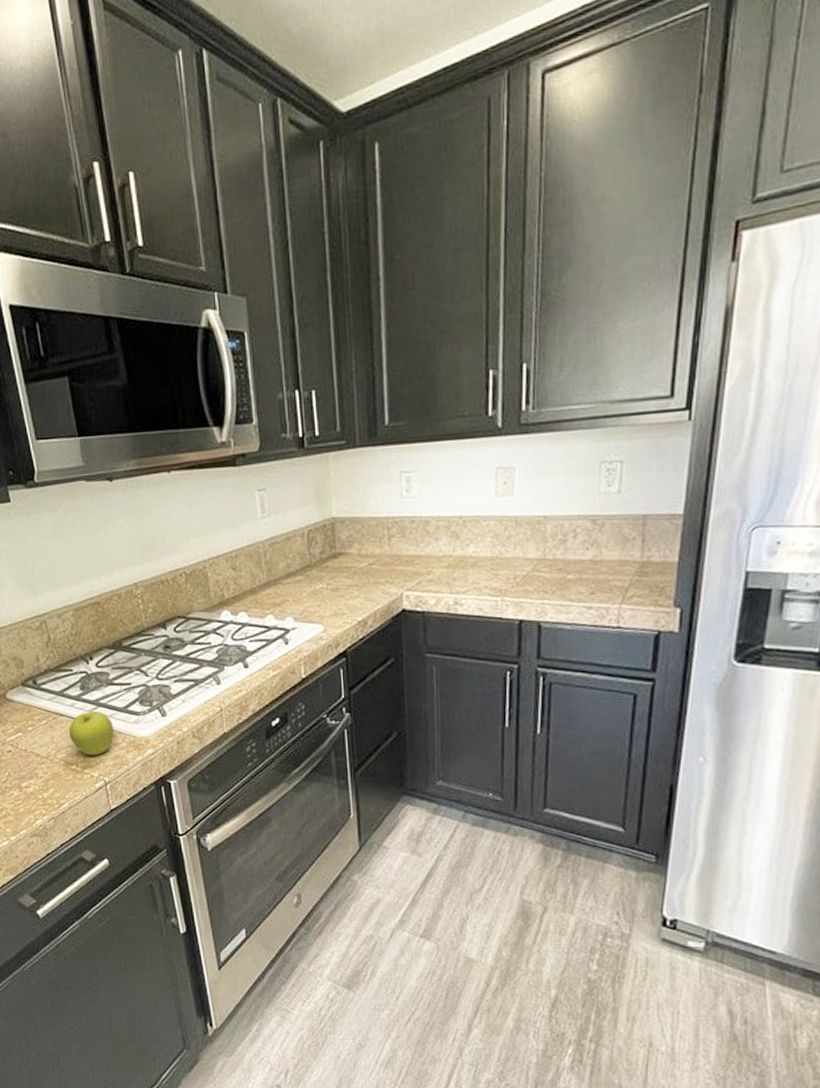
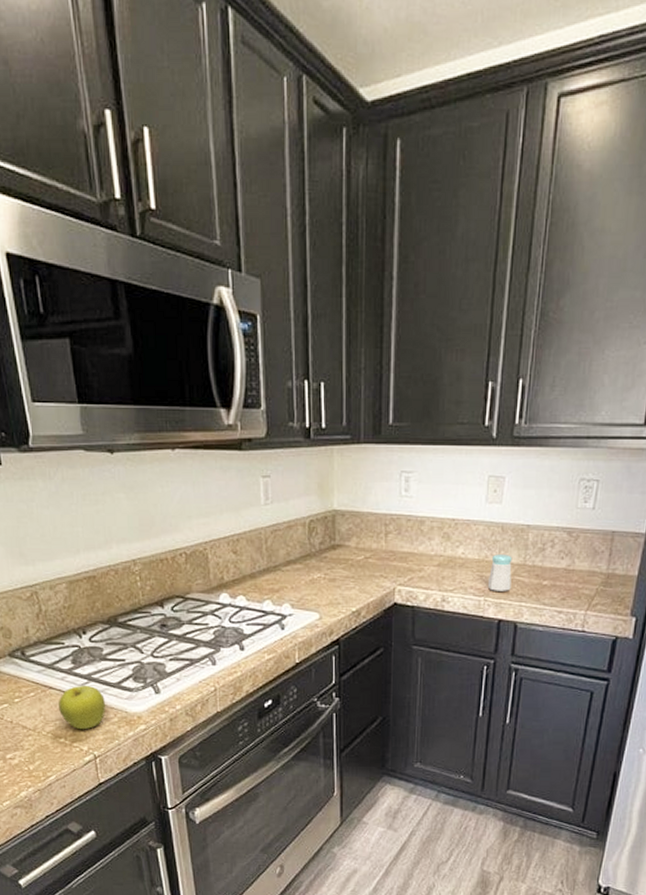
salt shaker: none [504,549,531,590] -> present [487,554,513,591]

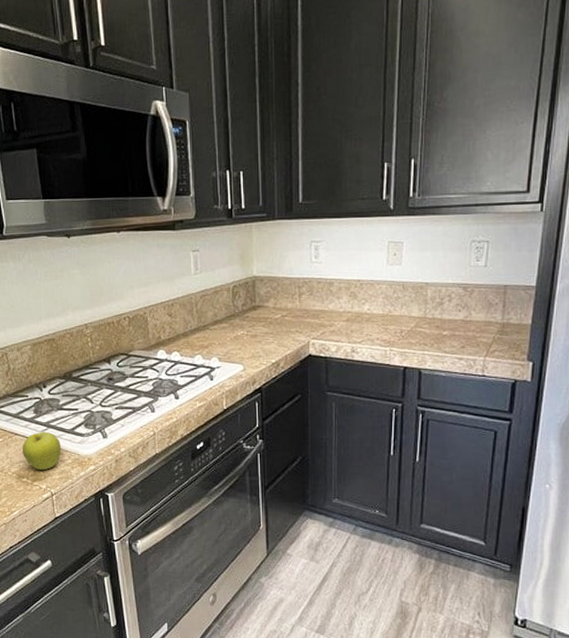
salt shaker: present [487,554,513,591] -> none [392,309,414,342]

